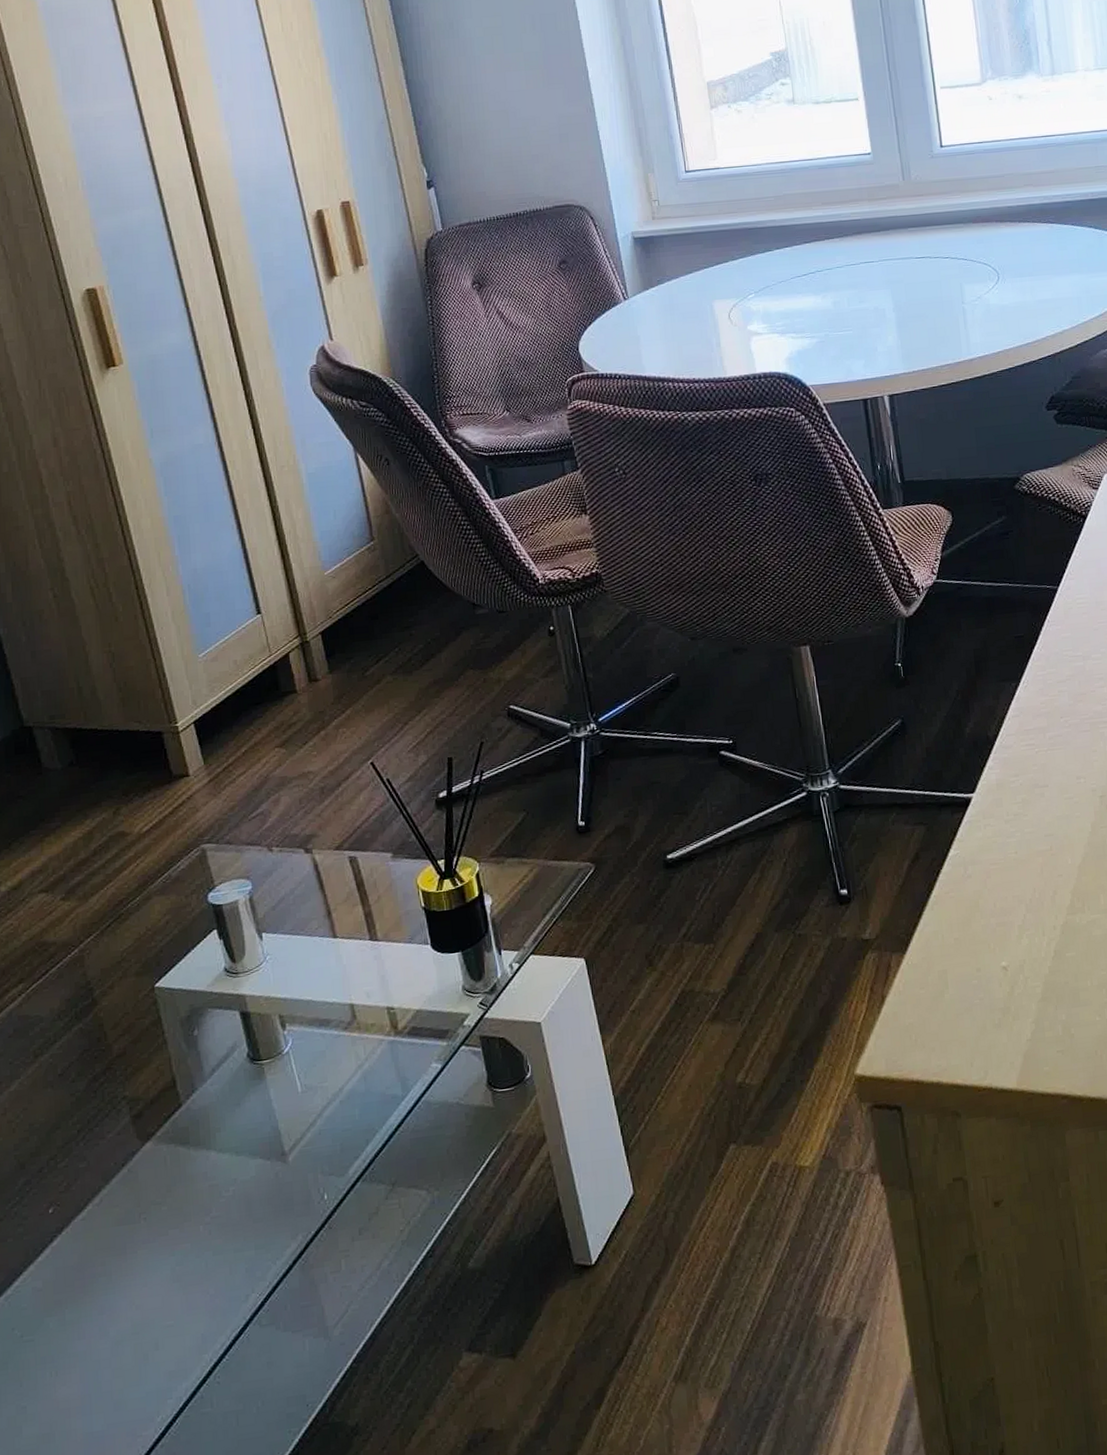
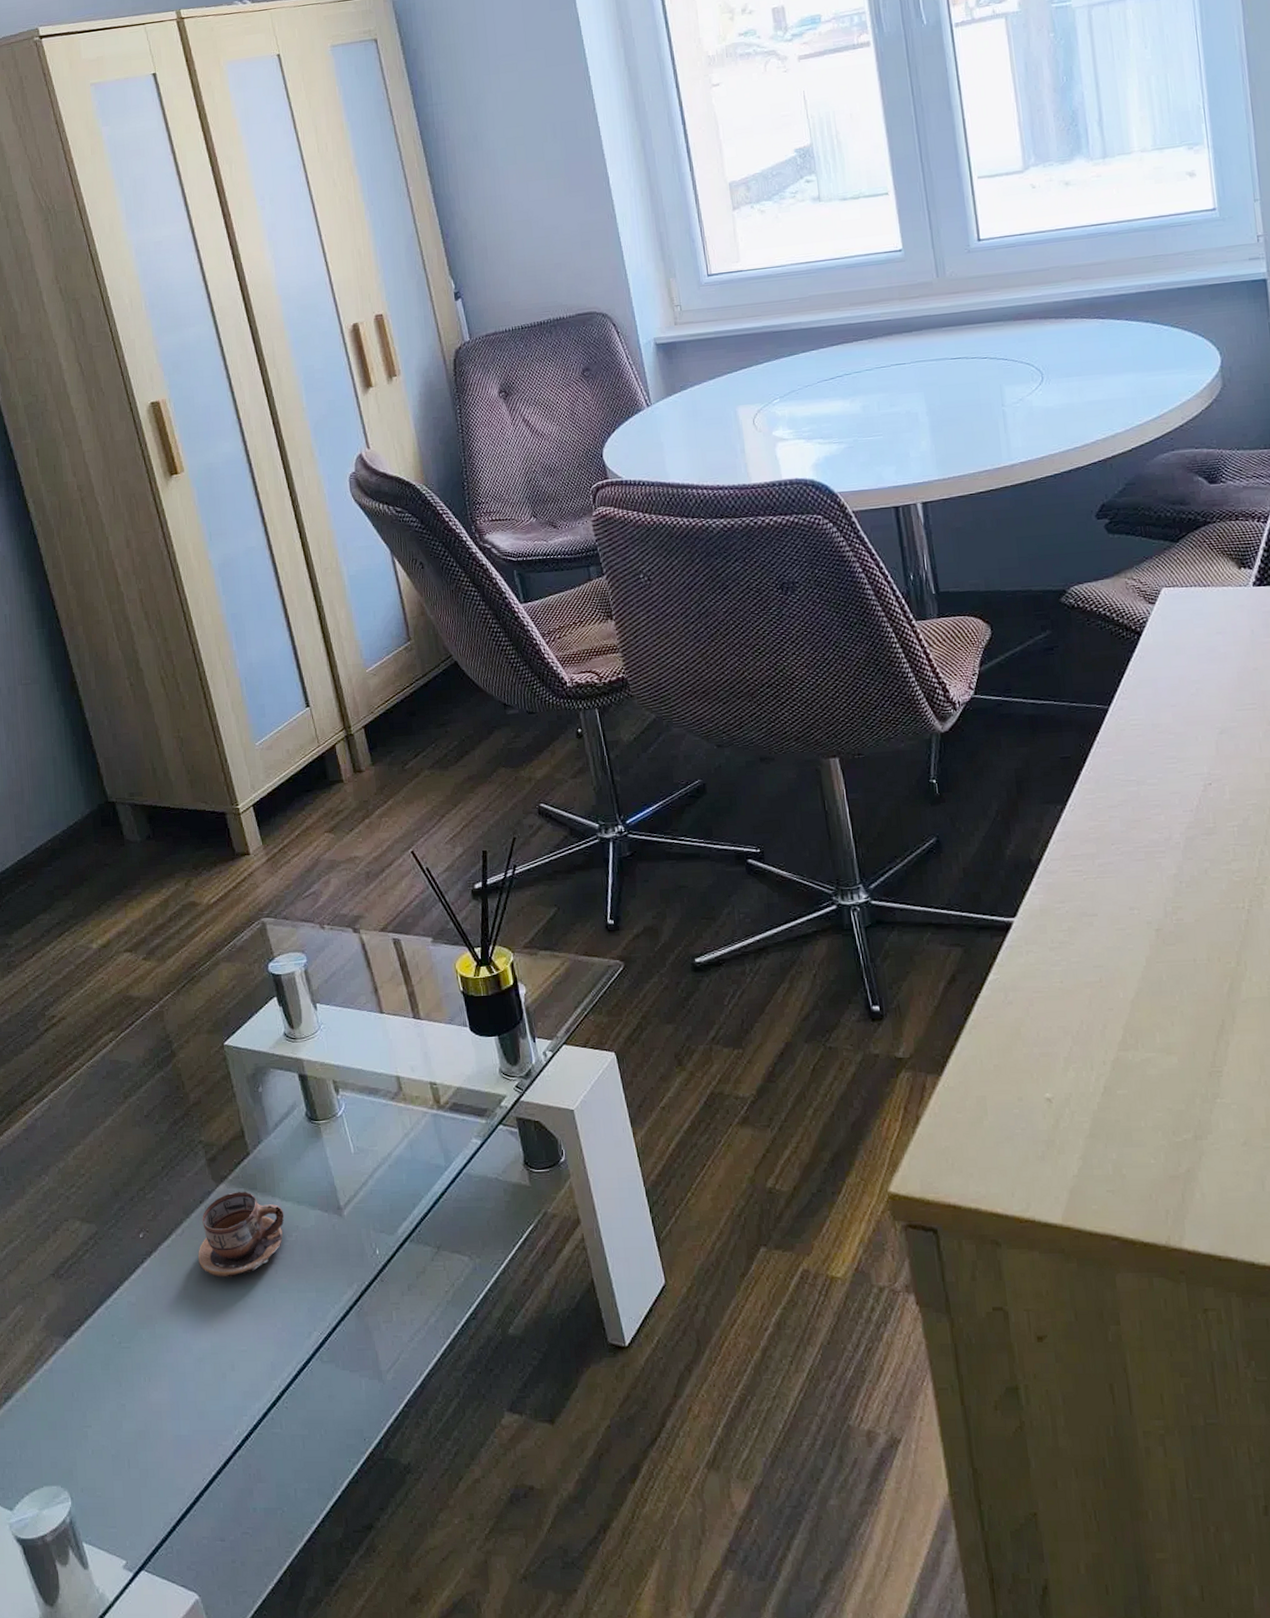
cup: none [118,1147,221,1247] -> present [198,1192,285,1279]

